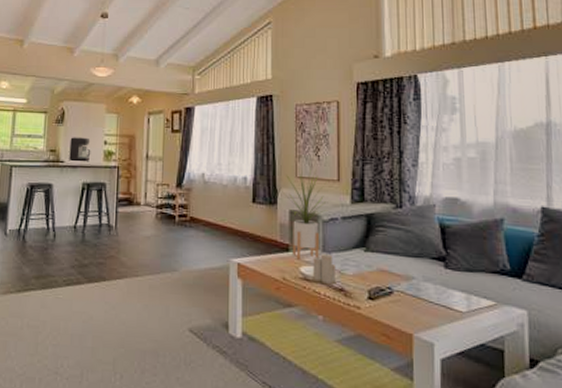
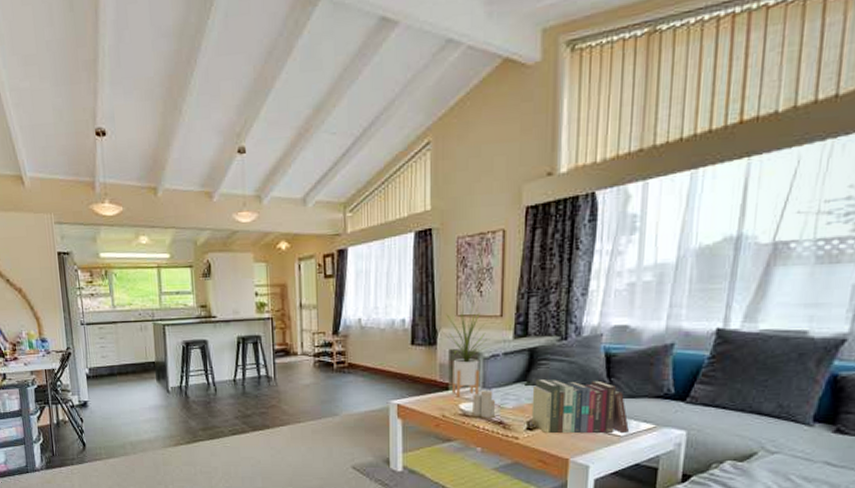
coffee maker: present [69,137,91,162] -> none [220,290,243,316]
books: none [371,245,470,310] -> present [531,378,629,434]

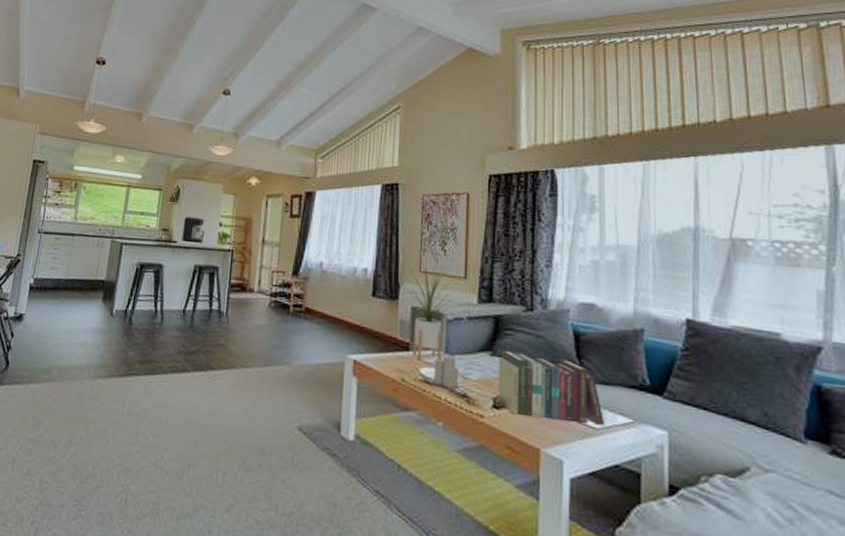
coffee maker: none [220,290,243,316] -> present [182,217,205,244]

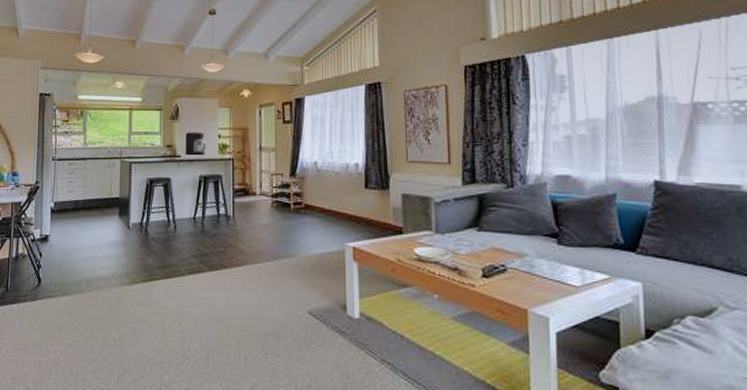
house plant: present [401,262,456,361] -> none [390,153,440,242]
candle: present [432,355,460,391] -> none [426,234,451,266]
books: present [497,349,604,426] -> none [484,225,584,284]

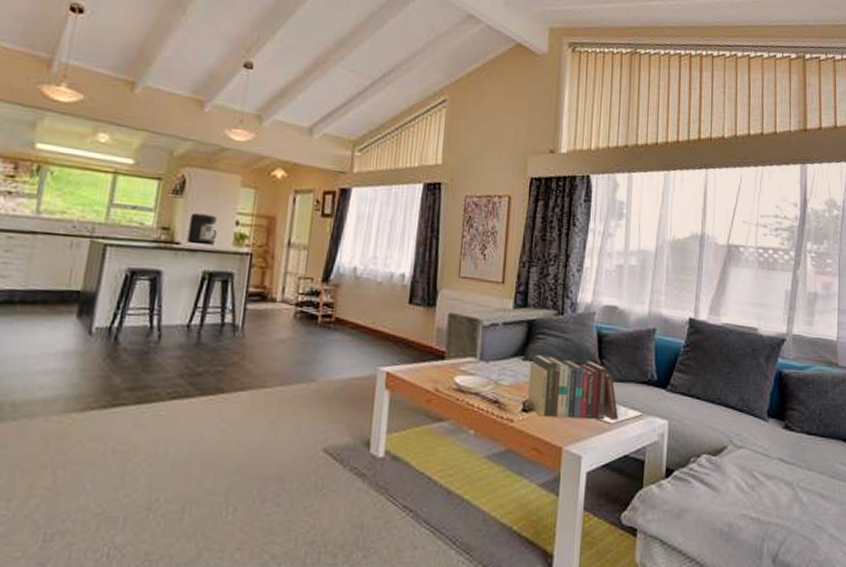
books: none [484,225,584,284] -> present [527,354,618,421]

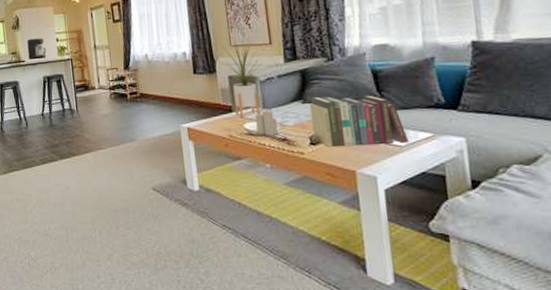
house plant: none [439,267,494,369] -> present [216,36,264,118]
candle: none [466,361,493,398] -> present [255,109,280,138]

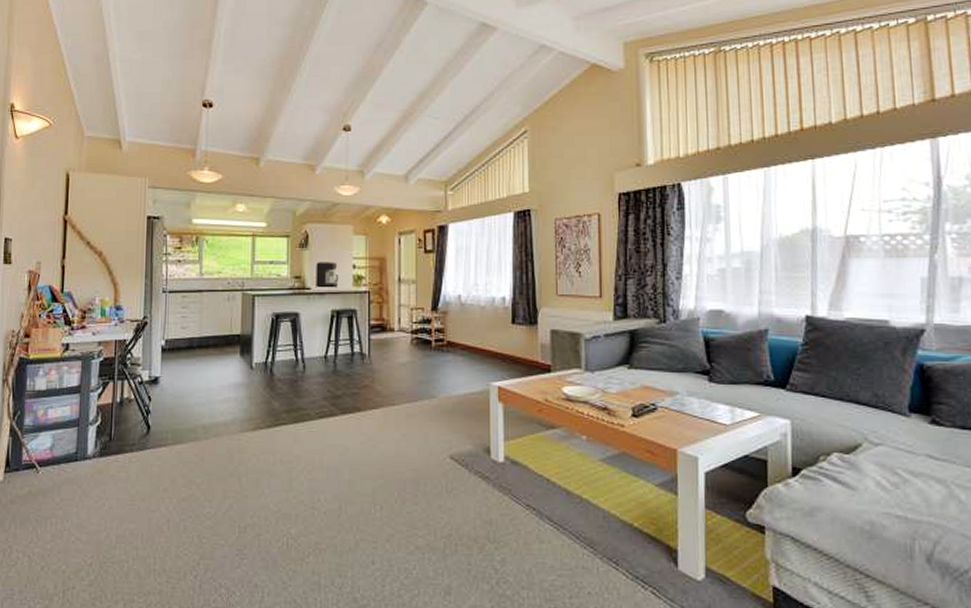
house plant: present [216,36,264,118] -> none [539,286,591,380]
candle: present [255,109,280,138] -> none [575,372,600,406]
books: present [309,95,408,148] -> none [635,362,734,422]

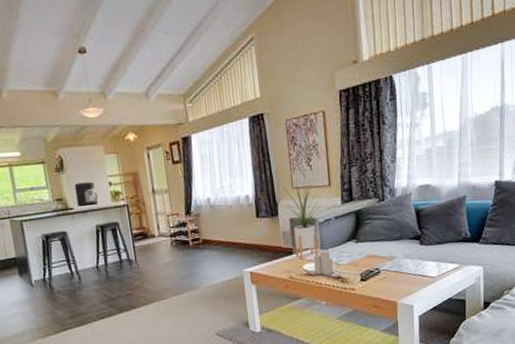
house plant: none [539,286,591,380] -> present [278,178,323,260]
candle: none [575,372,600,406] -> present [313,249,335,277]

